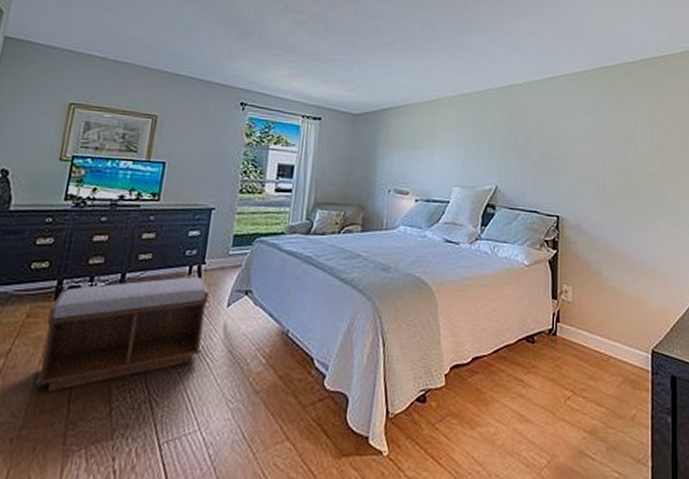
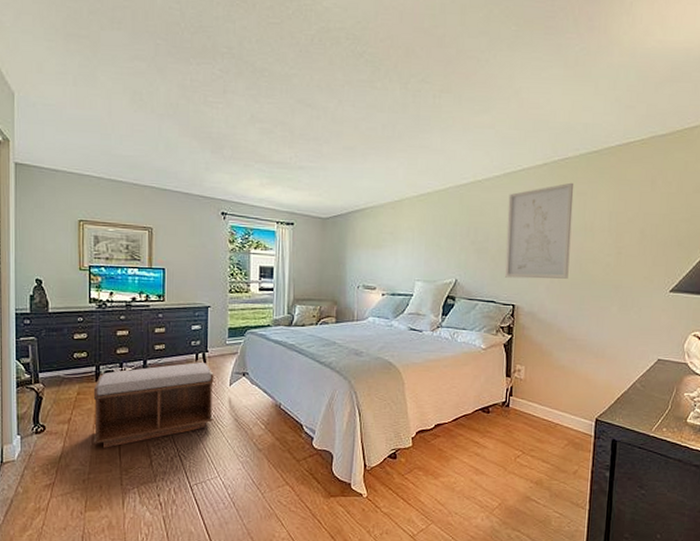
wall art: none [547,90,614,189] -> present [504,182,574,279]

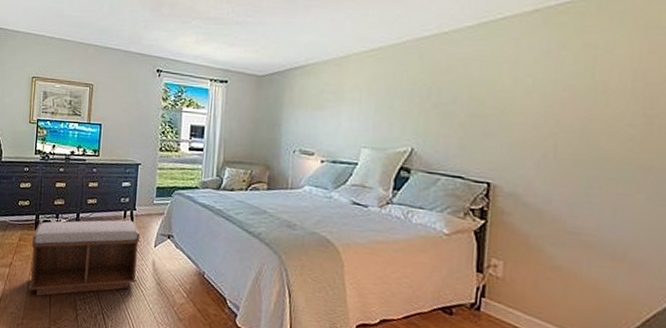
wall art: present [504,182,574,279] -> none [476,32,579,154]

